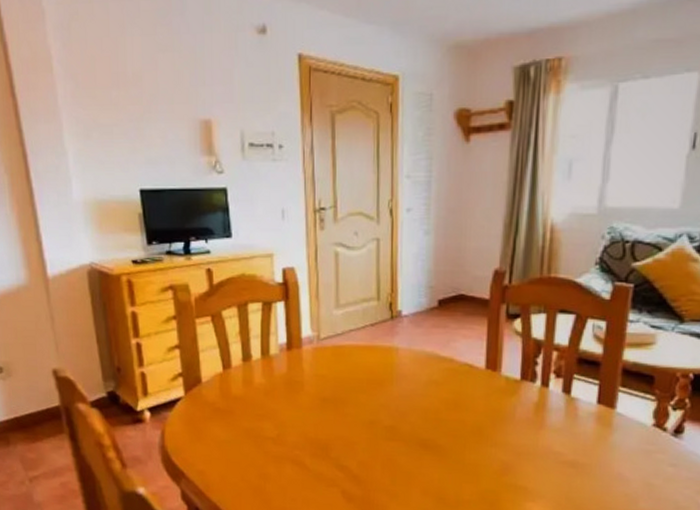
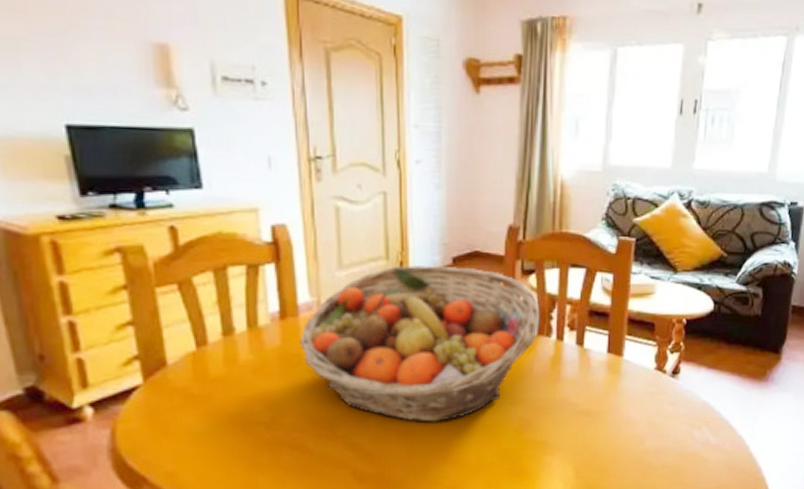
fruit basket: none [302,306,525,455] -> present [300,265,540,422]

